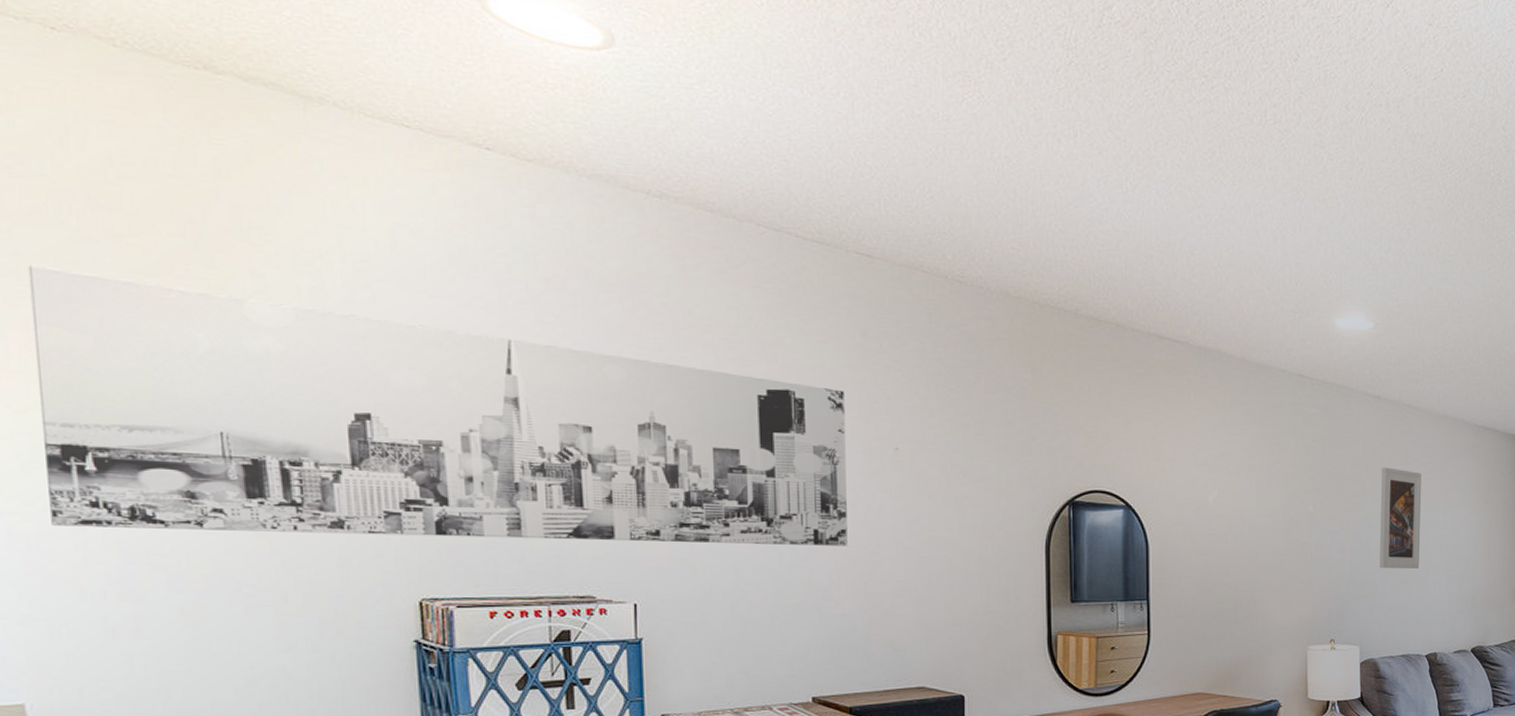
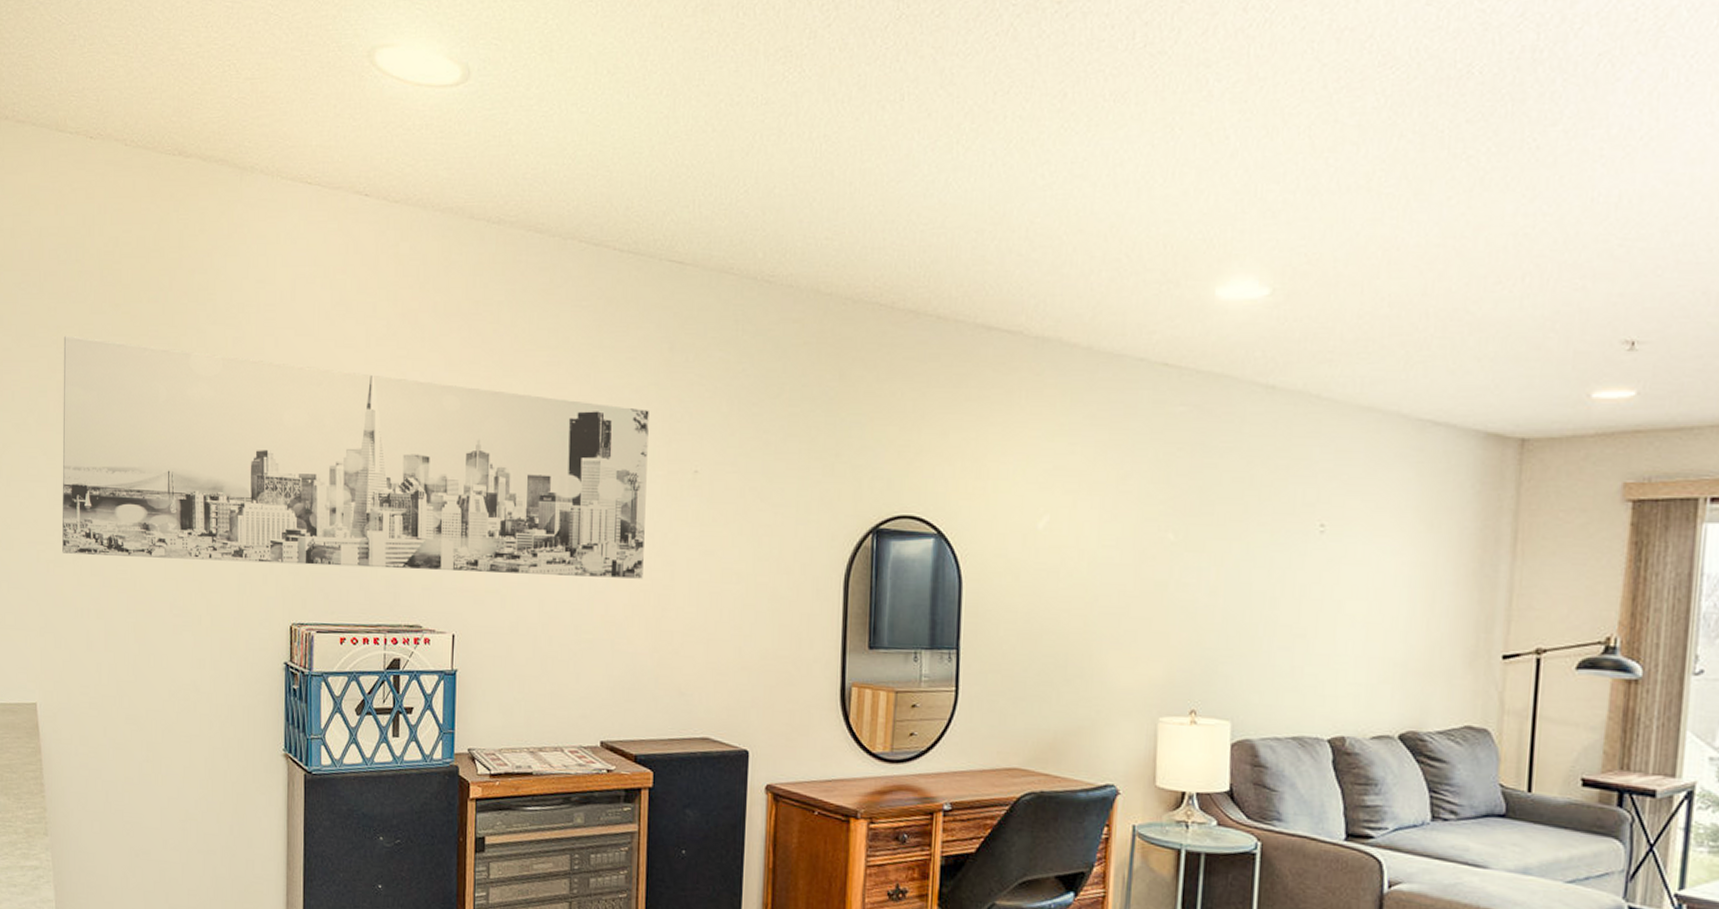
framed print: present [1380,467,1421,569] -> none [1265,481,1332,620]

